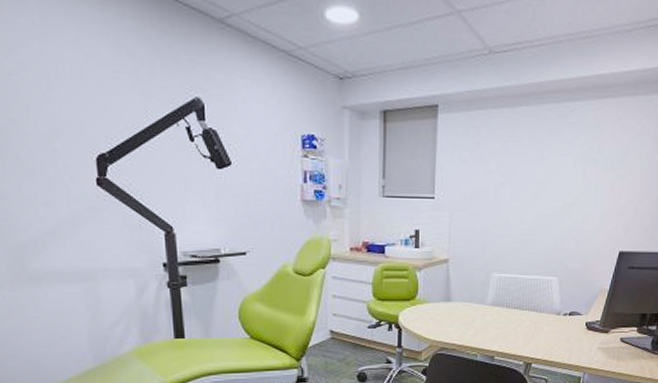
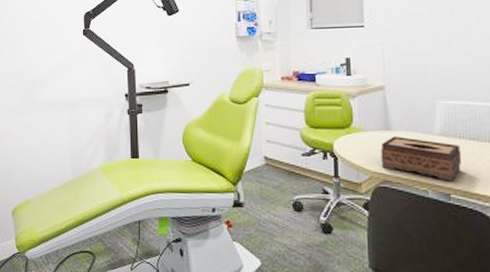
tissue box: none [440,307,507,345] -> present [380,136,462,181]

